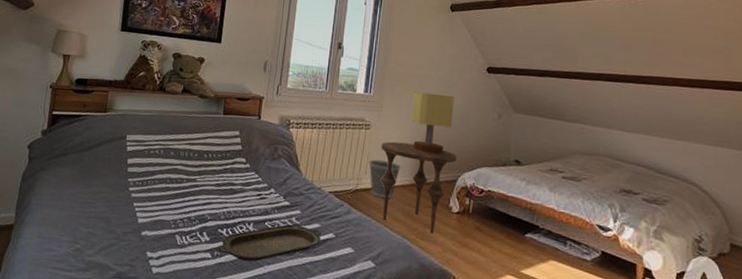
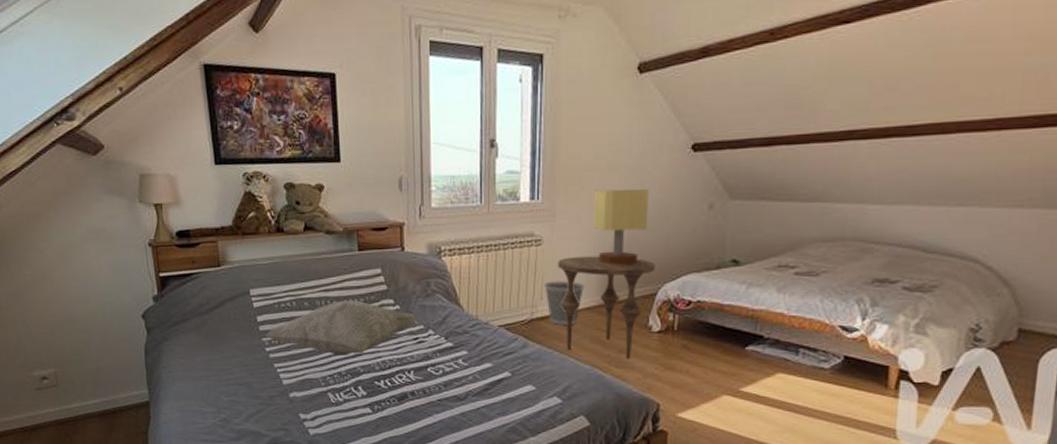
decorative pillow: none [130,154,265,203] -> present [264,300,420,355]
serving tray: present [217,223,322,262] -> none [377,365,496,412]

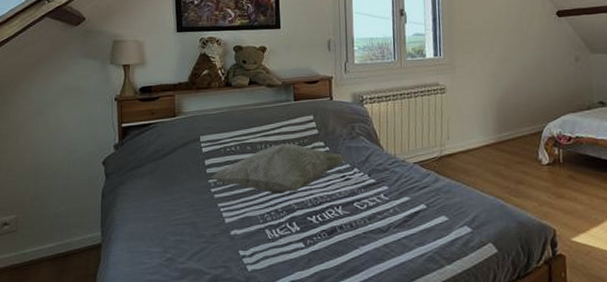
wastebasket: present [544,281,585,325] -> none [449,122,484,161]
side table: present [558,256,655,359] -> none [459,101,539,190]
table lamp: present [594,188,649,265] -> none [484,46,530,108]

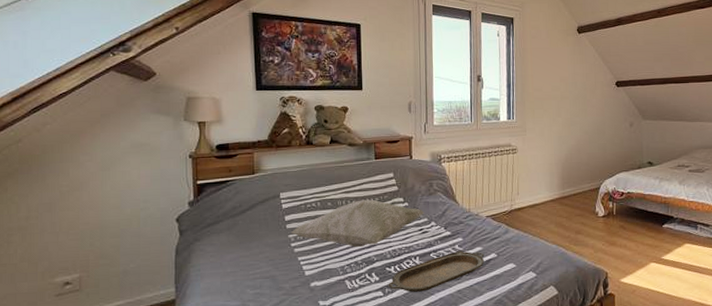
serving tray: none [309,199,413,245] -> present [388,250,485,292]

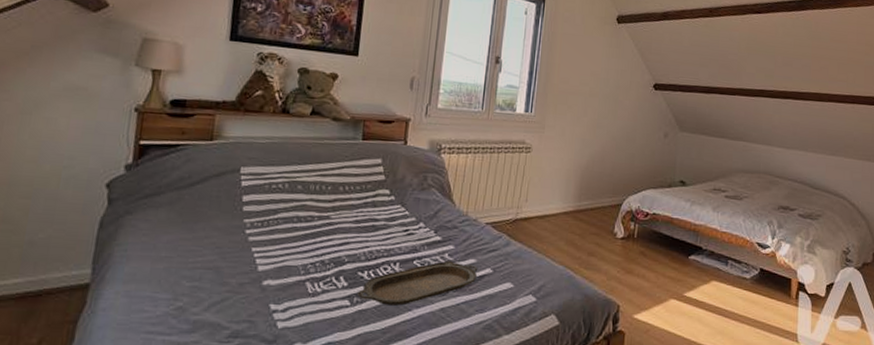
decorative pillow: present [290,199,425,247] -> none [247,186,413,243]

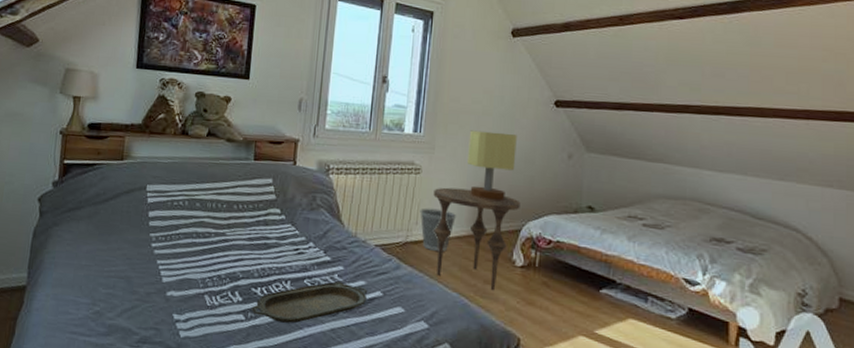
wastebasket: none [529,185,565,227] -> present [420,208,457,252]
side table: none [542,165,622,262] -> present [433,187,521,291]
table lamp: none [575,110,620,177] -> present [467,130,517,201]

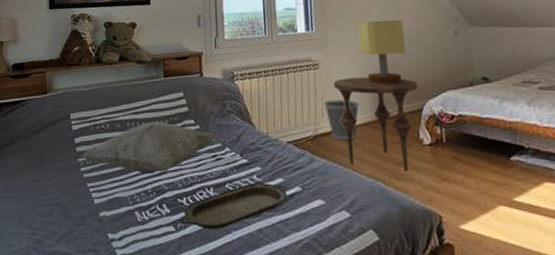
decorative pillow: none [152,205,303,259] -> present [80,121,218,174]

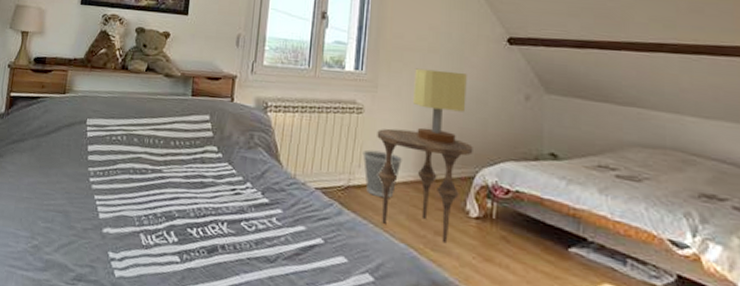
decorative pillow: present [80,121,218,174] -> none [91,141,240,198]
serving tray: present [180,181,288,229] -> none [187,224,308,269]

